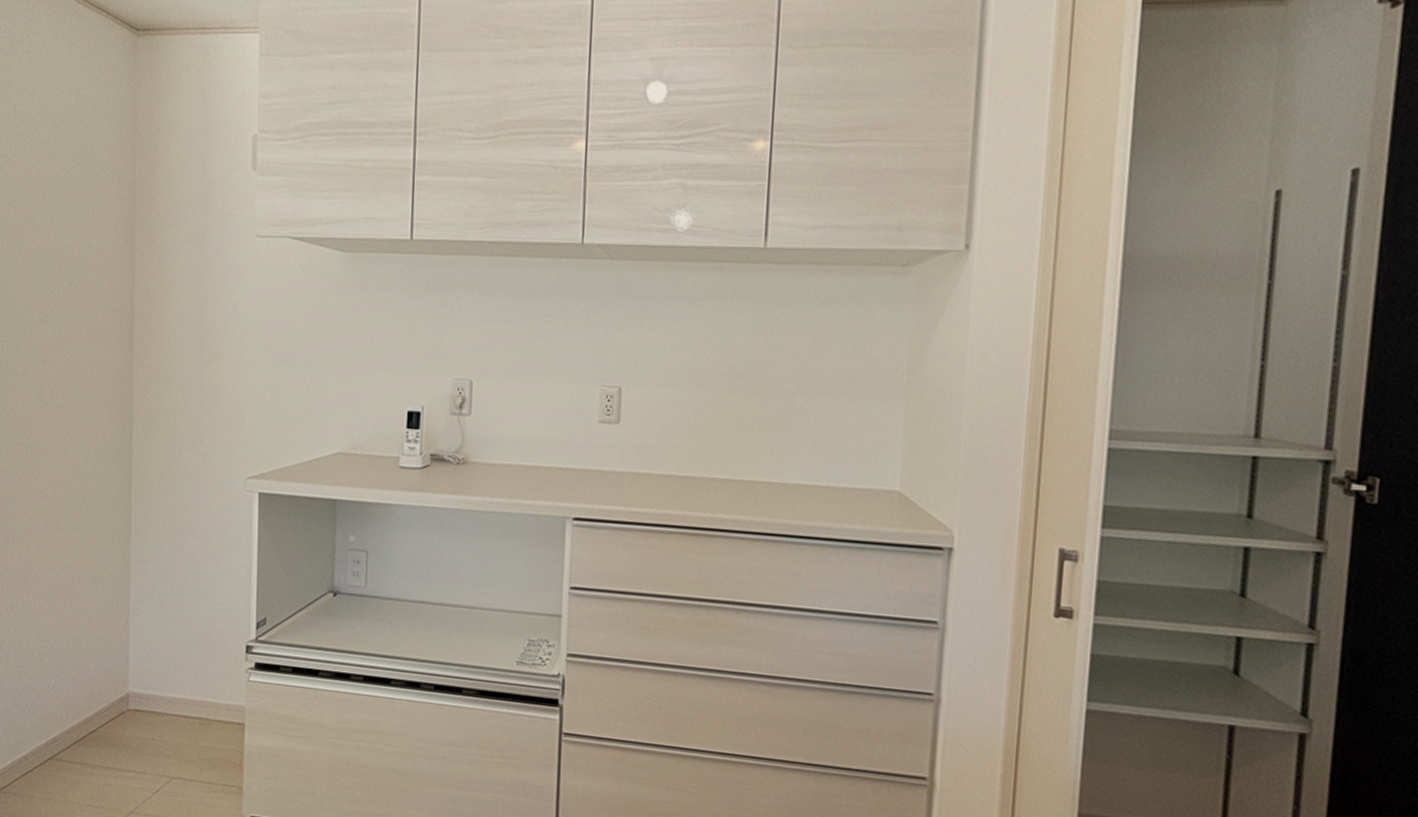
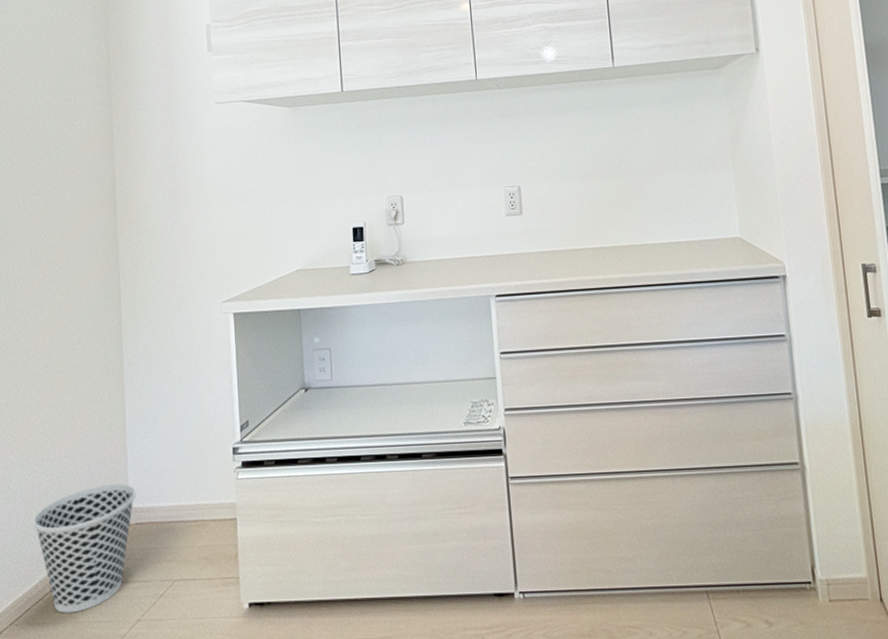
wastebasket: none [26,662,137,792] -> present [33,484,136,613]

